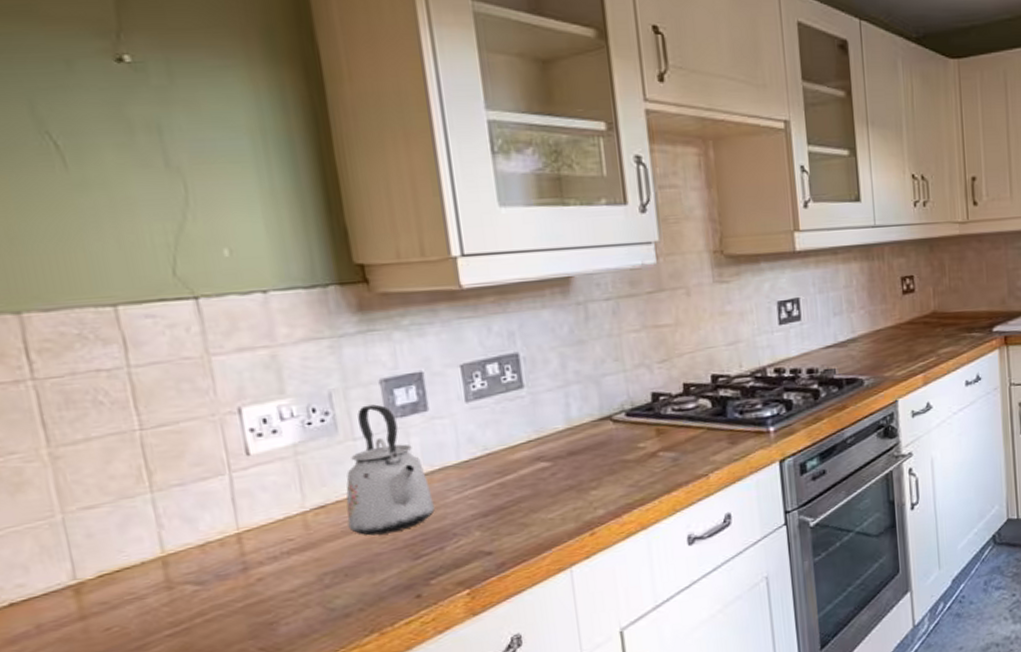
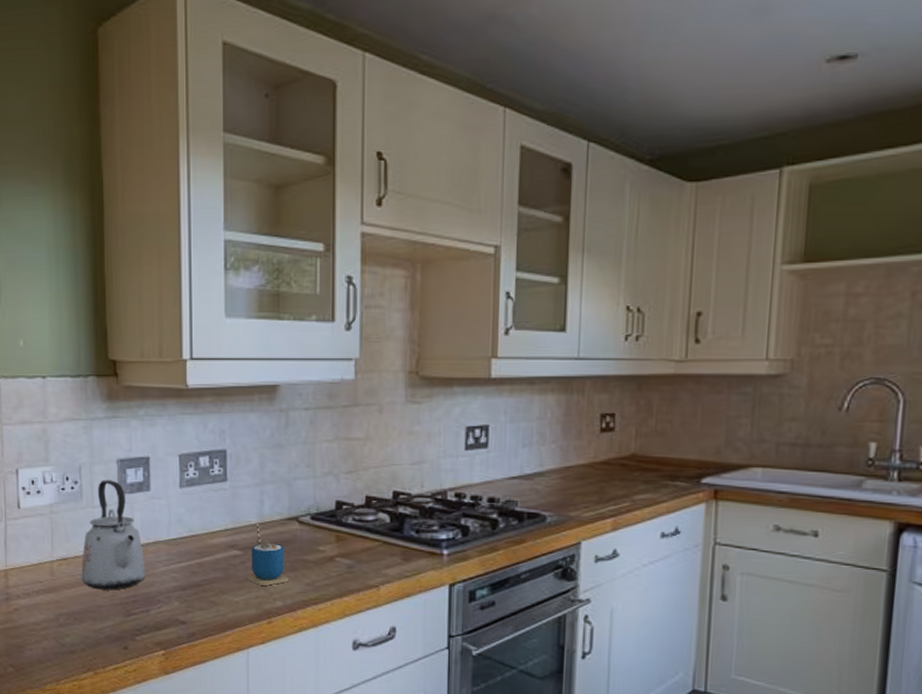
cup: none [560,429,610,496] -> present [247,524,290,586]

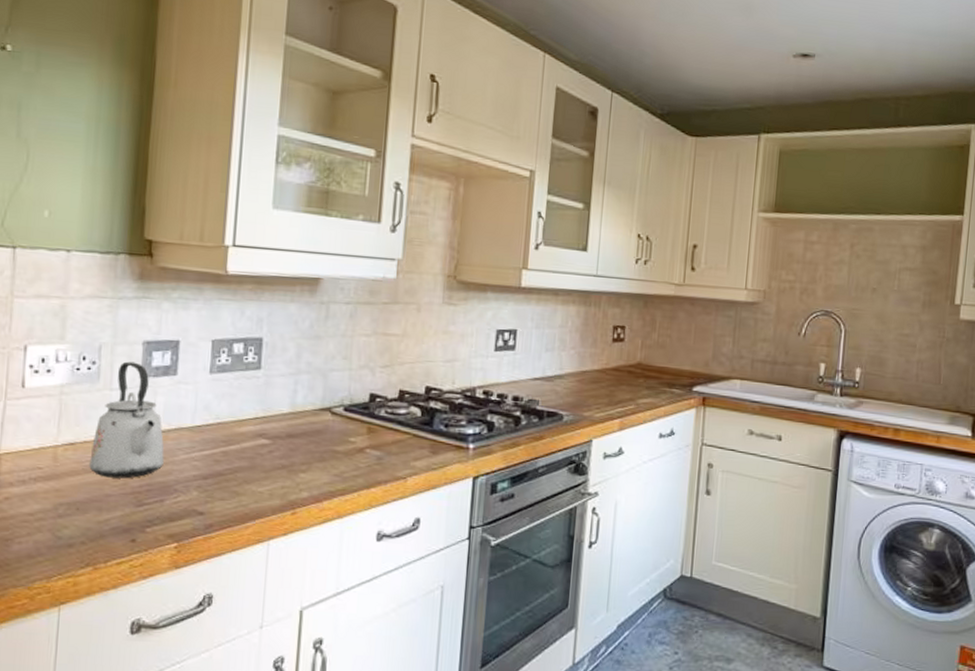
cup: present [247,524,290,586] -> none [273,413,318,476]

